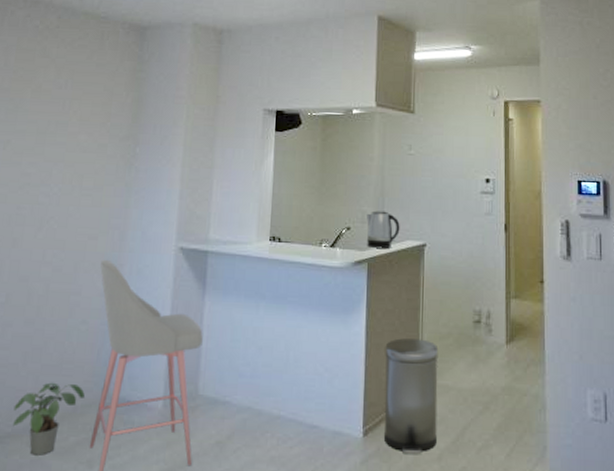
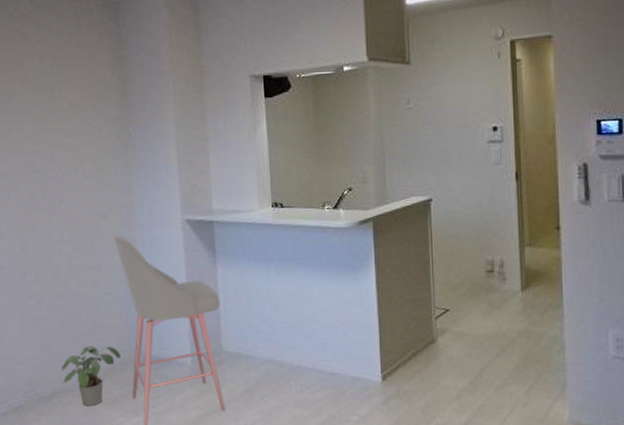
kettle: present [367,210,400,248] -> none [368,169,404,206]
pedal bin: present [384,338,439,454] -> none [397,291,455,394]

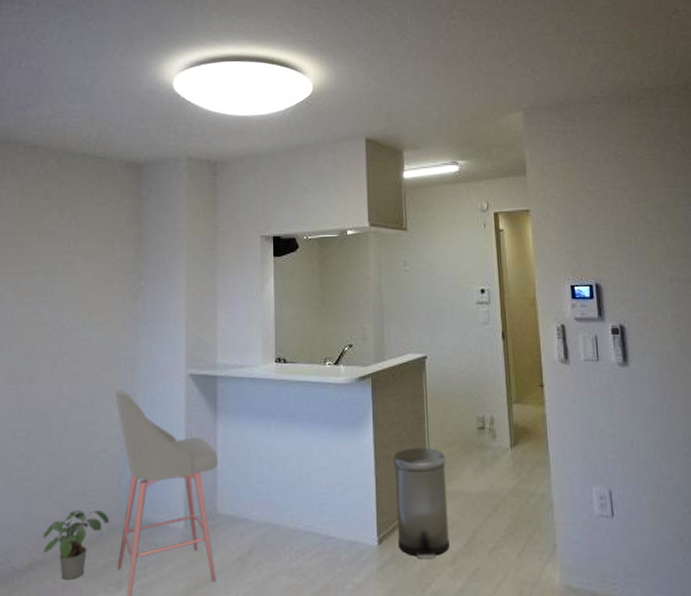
pedal bin: none [397,291,455,394] -> present [393,448,449,558]

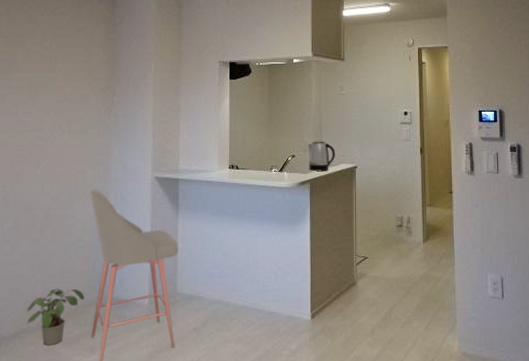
kettle: none [367,327,400,363] -> present [308,141,335,171]
pedal bin: present [393,448,449,558] -> none [326,241,370,330]

